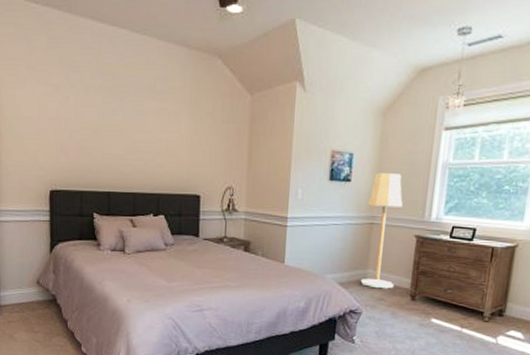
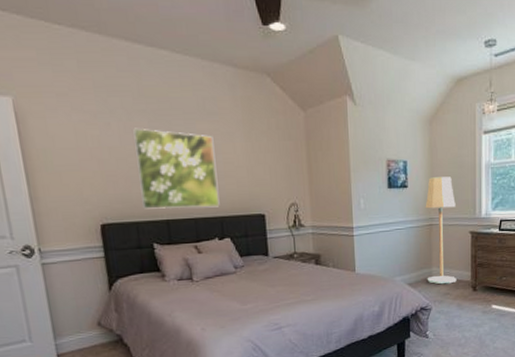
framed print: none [88,102,160,184] -> present [133,128,220,209]

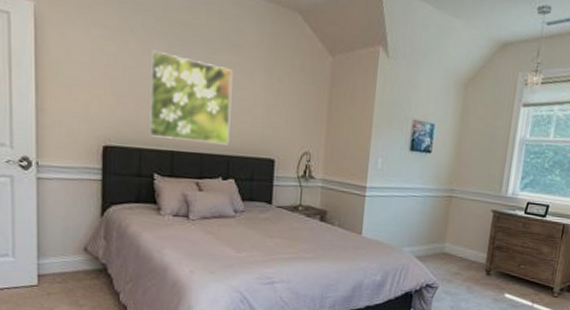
floor lamp: present [425,177,457,285] -> none [437,145,482,264]

